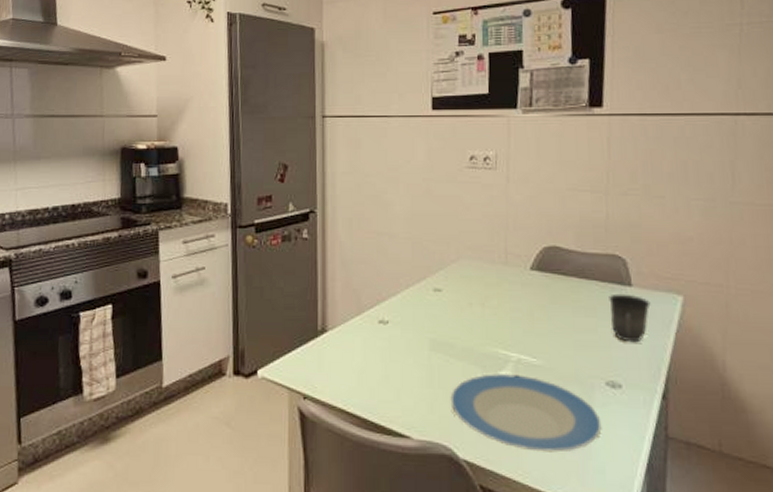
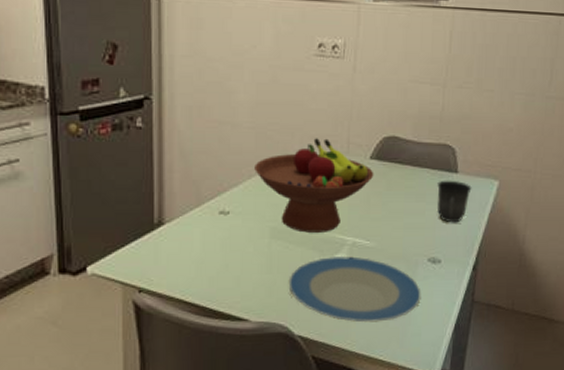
fruit bowl: none [412,248,536,347] -> present [254,138,374,233]

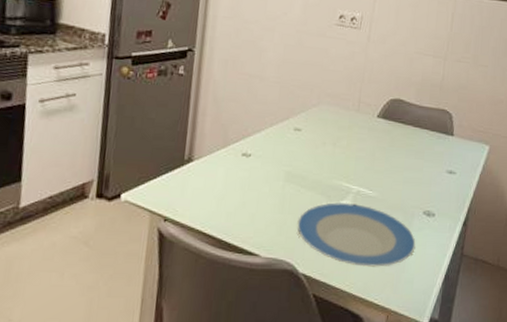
fruit bowl: present [254,138,374,233] -> none [276,95,380,180]
mug: present [437,180,472,223] -> none [433,141,465,181]

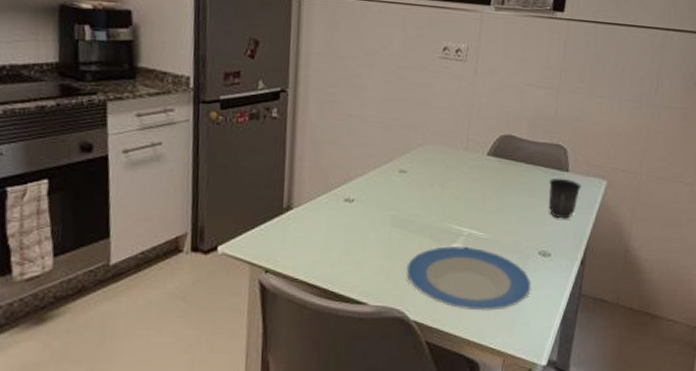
mug: none [433,141,465,181] -> present [548,178,581,219]

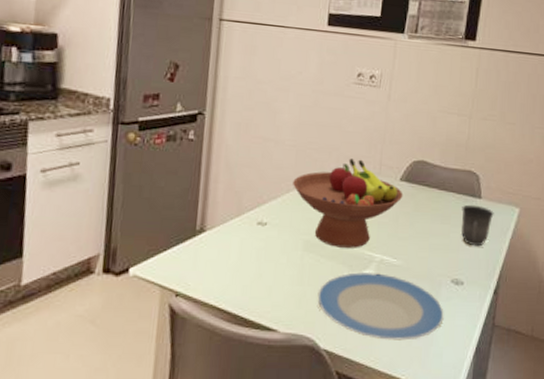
fruit bowl: none [379,134,491,223] -> present [293,158,403,248]

